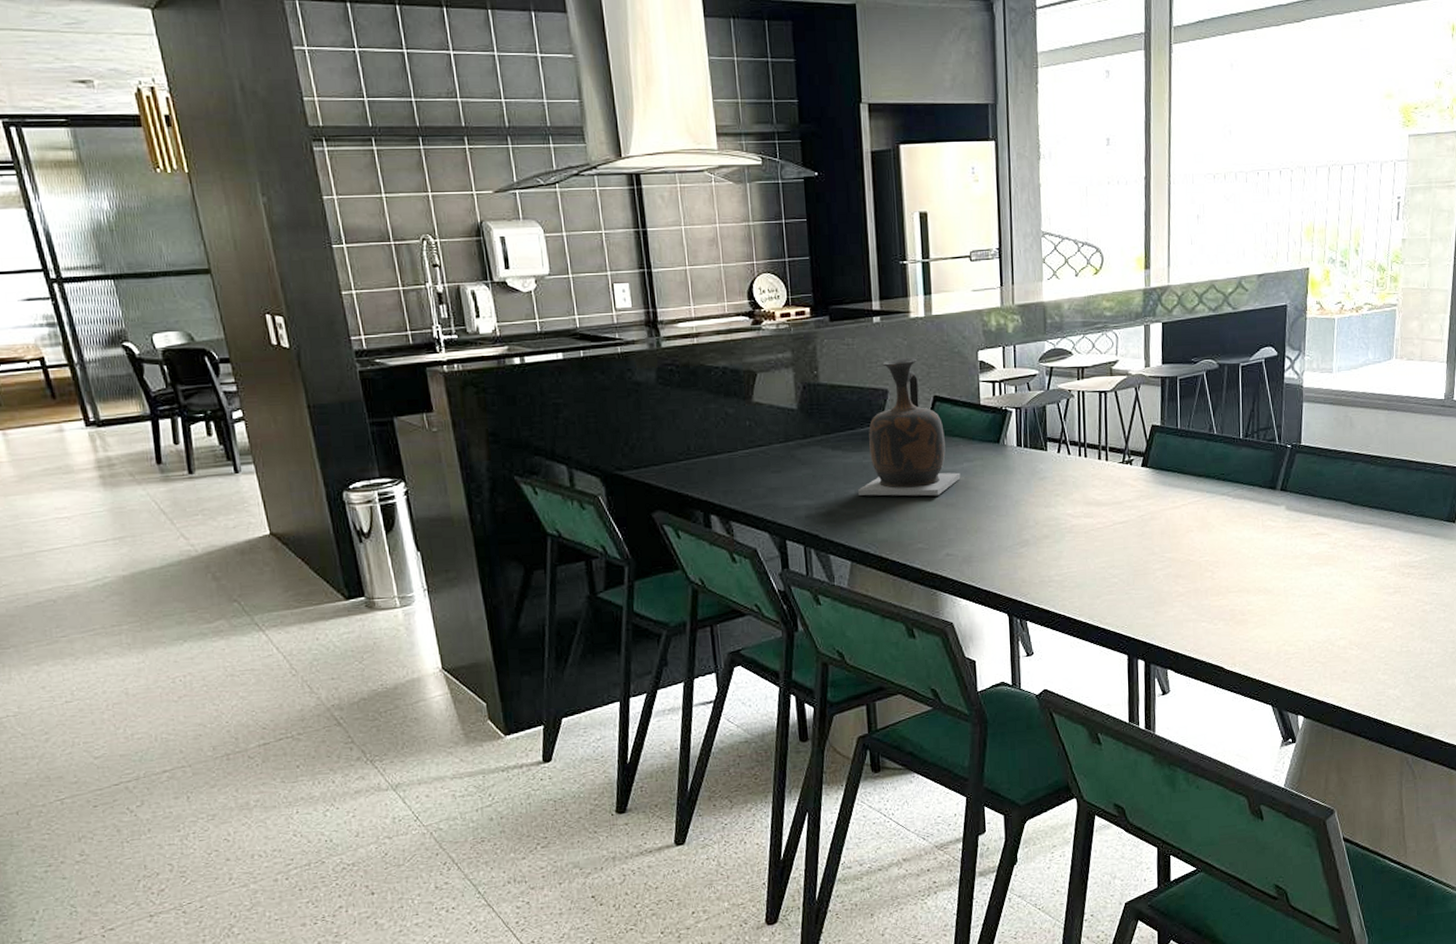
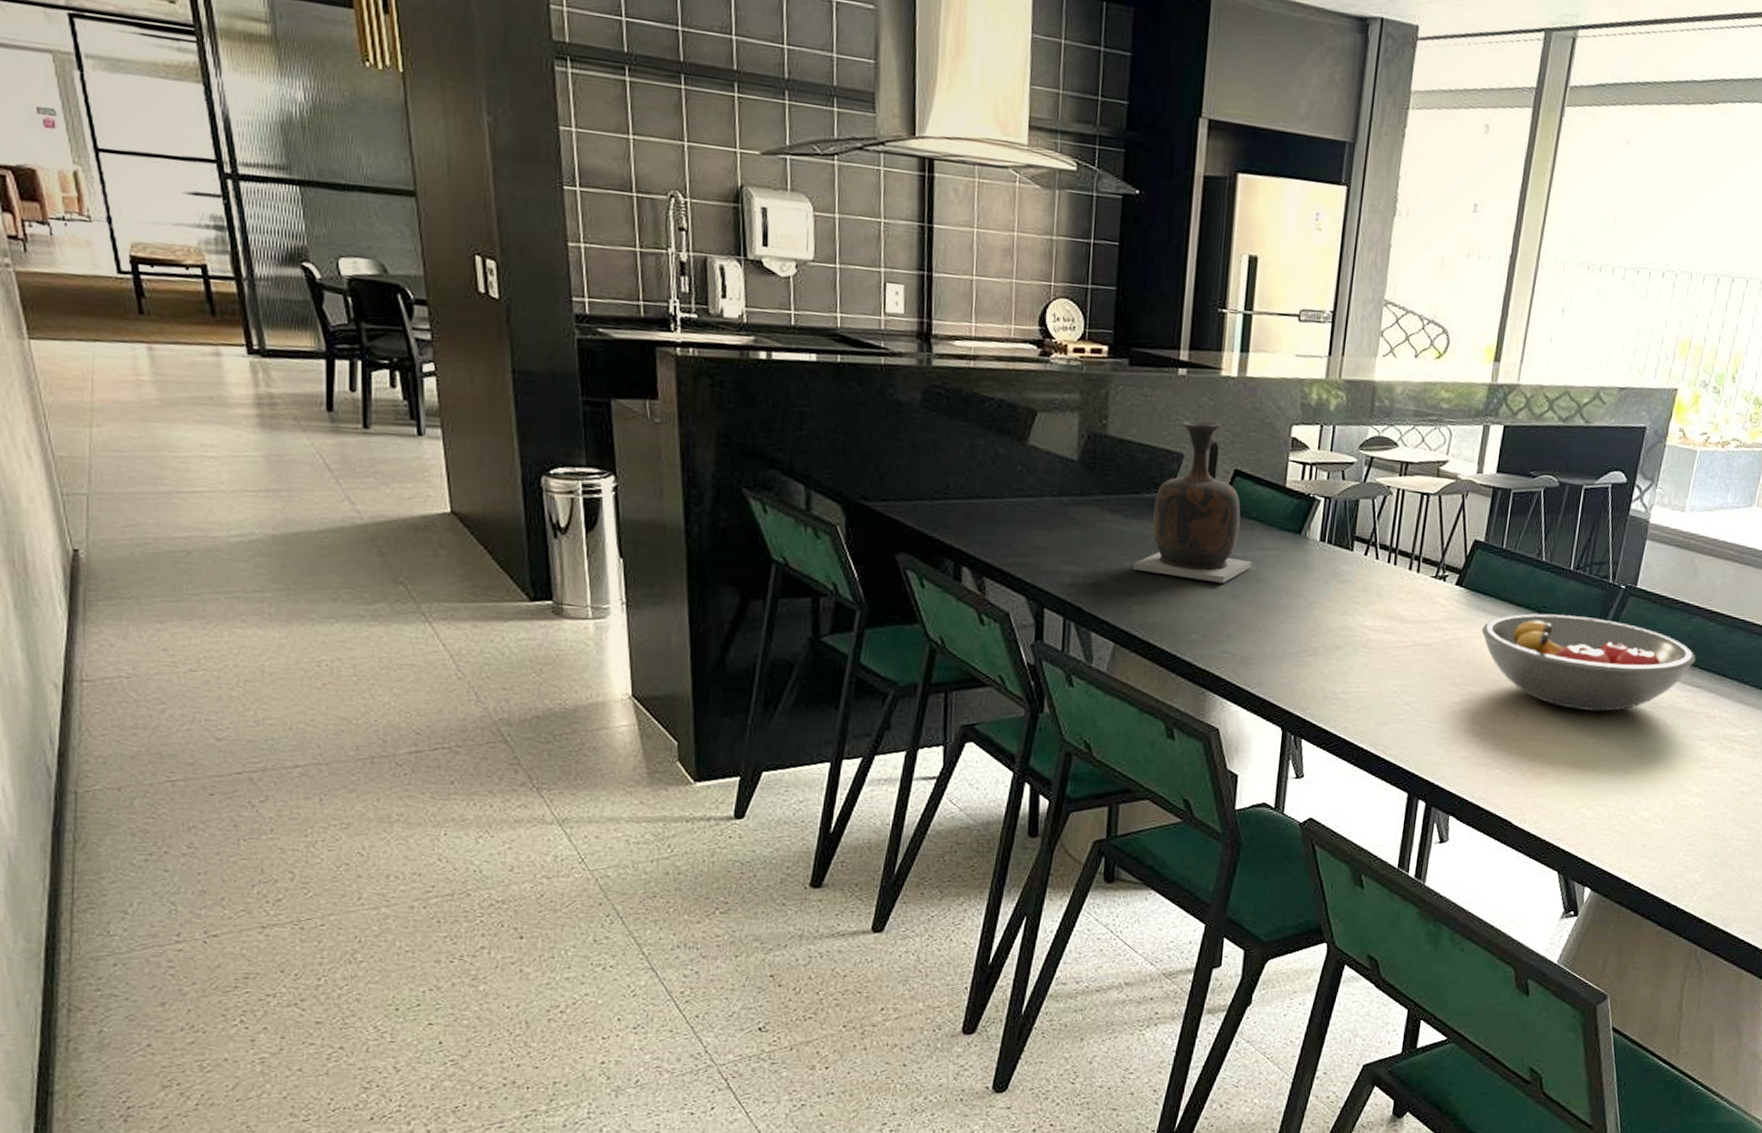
fruit bowl: none [1170,477,1364,560] -> present [1481,613,1696,712]

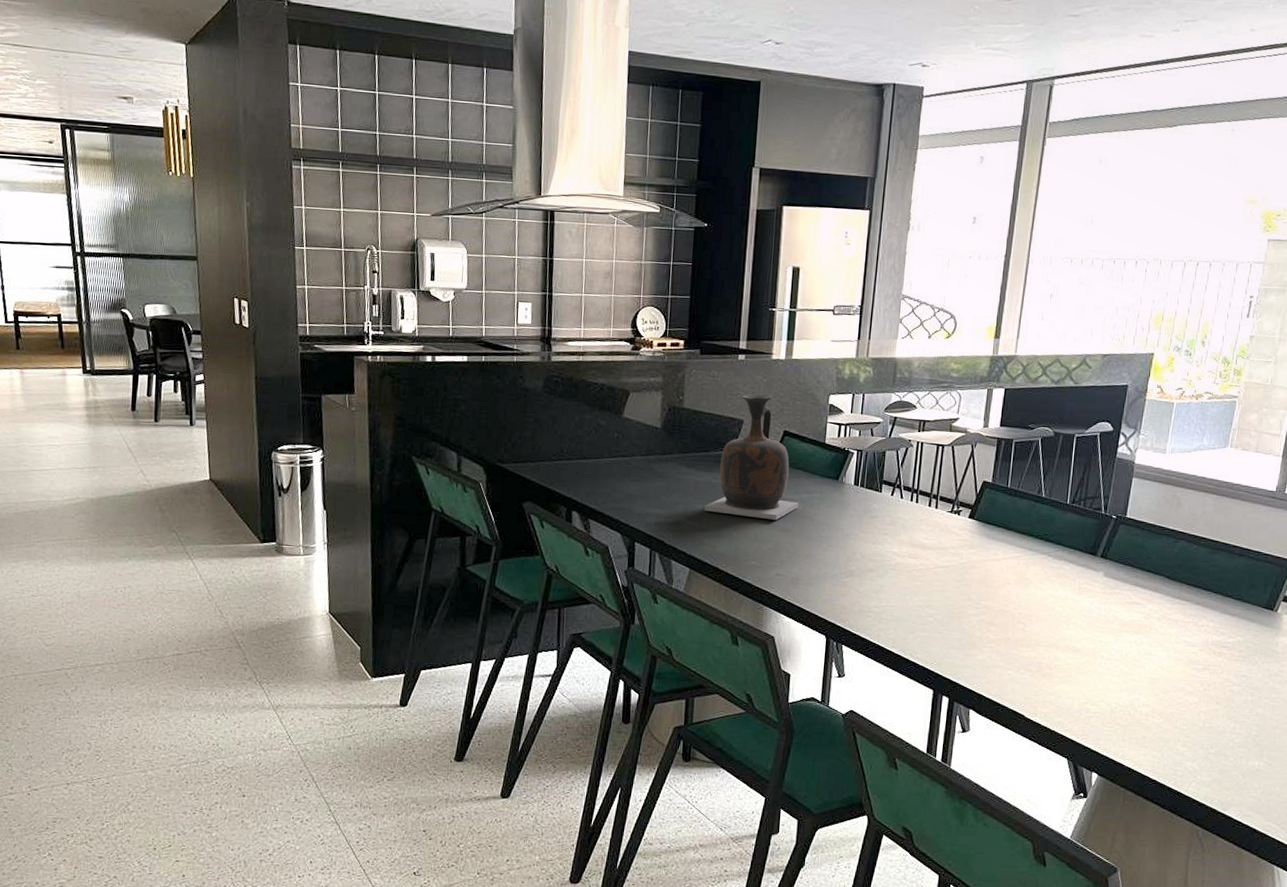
fruit bowl: present [1481,613,1696,712] -> none [992,540,1183,622]

